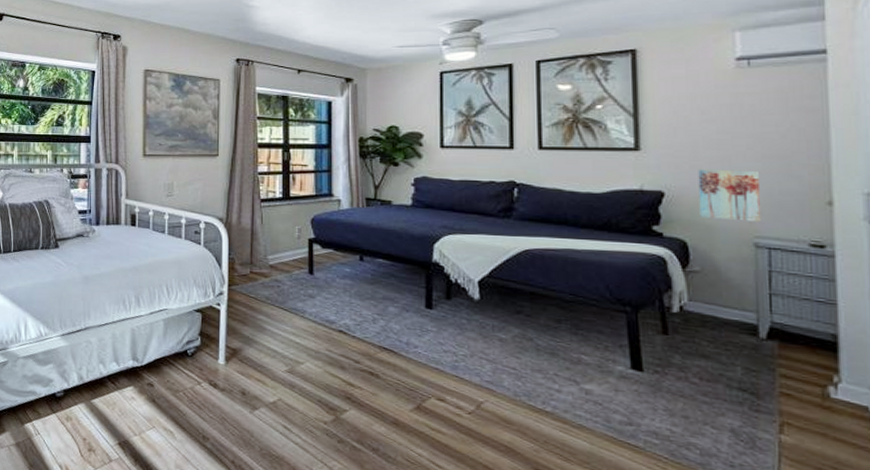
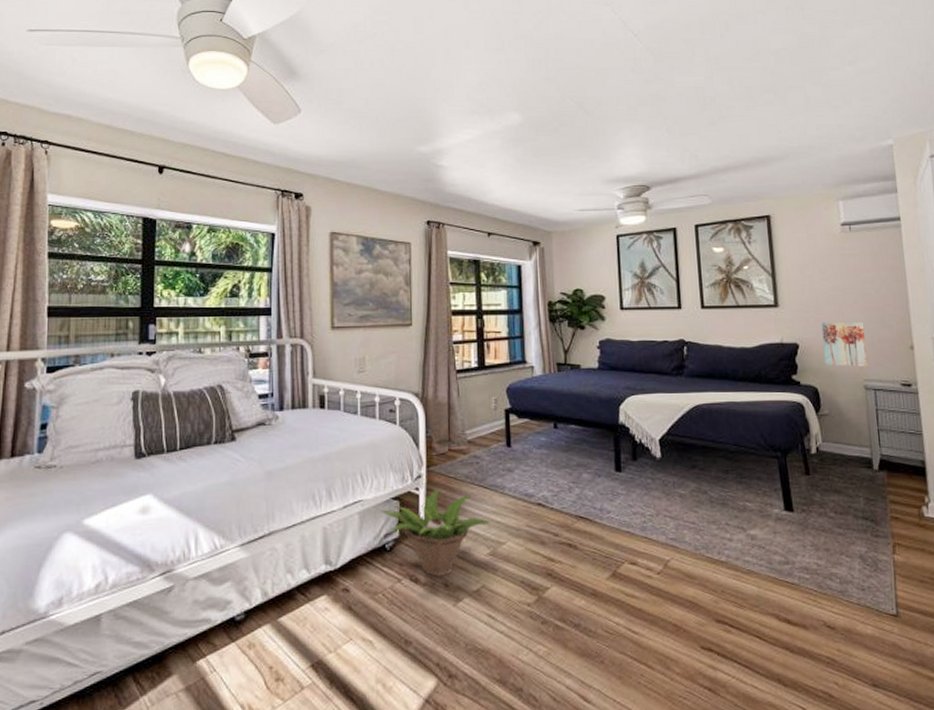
decorative plant: none [184,306,288,385] -> present [381,488,490,576]

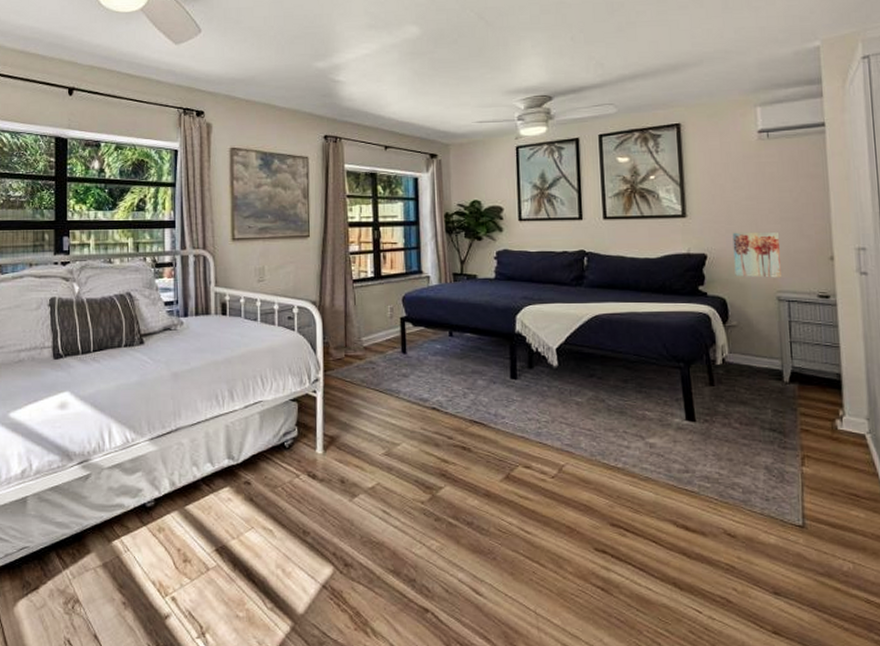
decorative plant: present [381,488,490,576] -> none [280,391,385,473]

